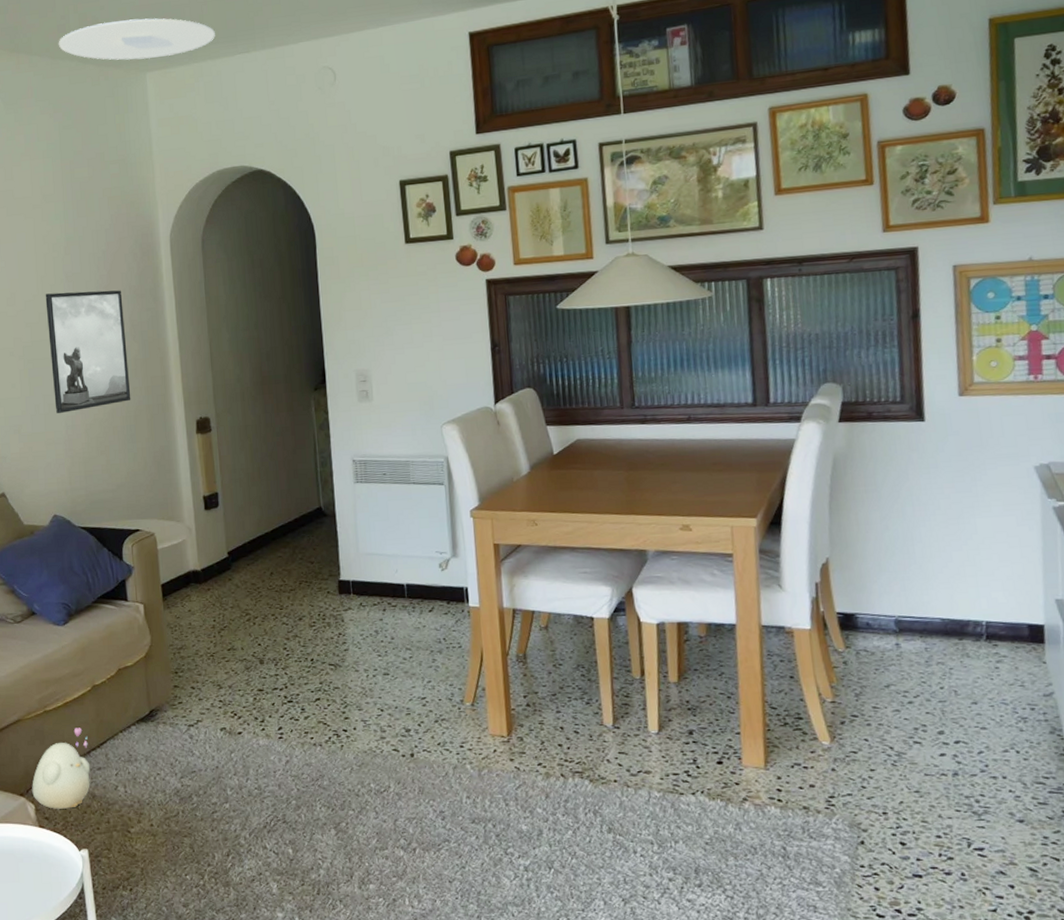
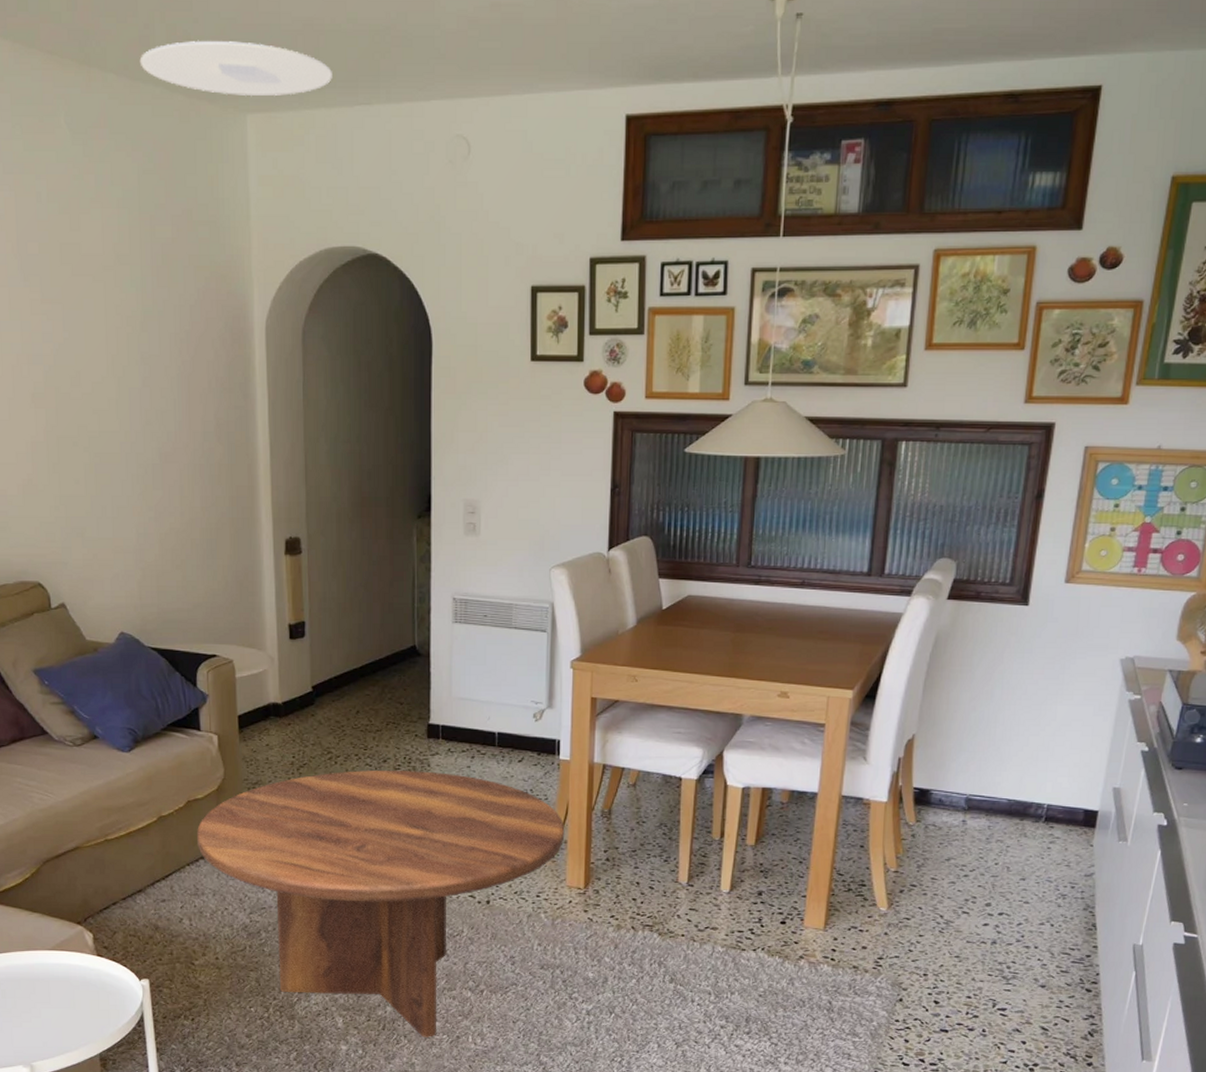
plush toy: present [32,727,91,809] -> none [90,858,154,939]
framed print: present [45,290,131,413] -> none [116,376,213,518]
coffee table: none [128,626,483,901] -> present [197,770,565,1037]

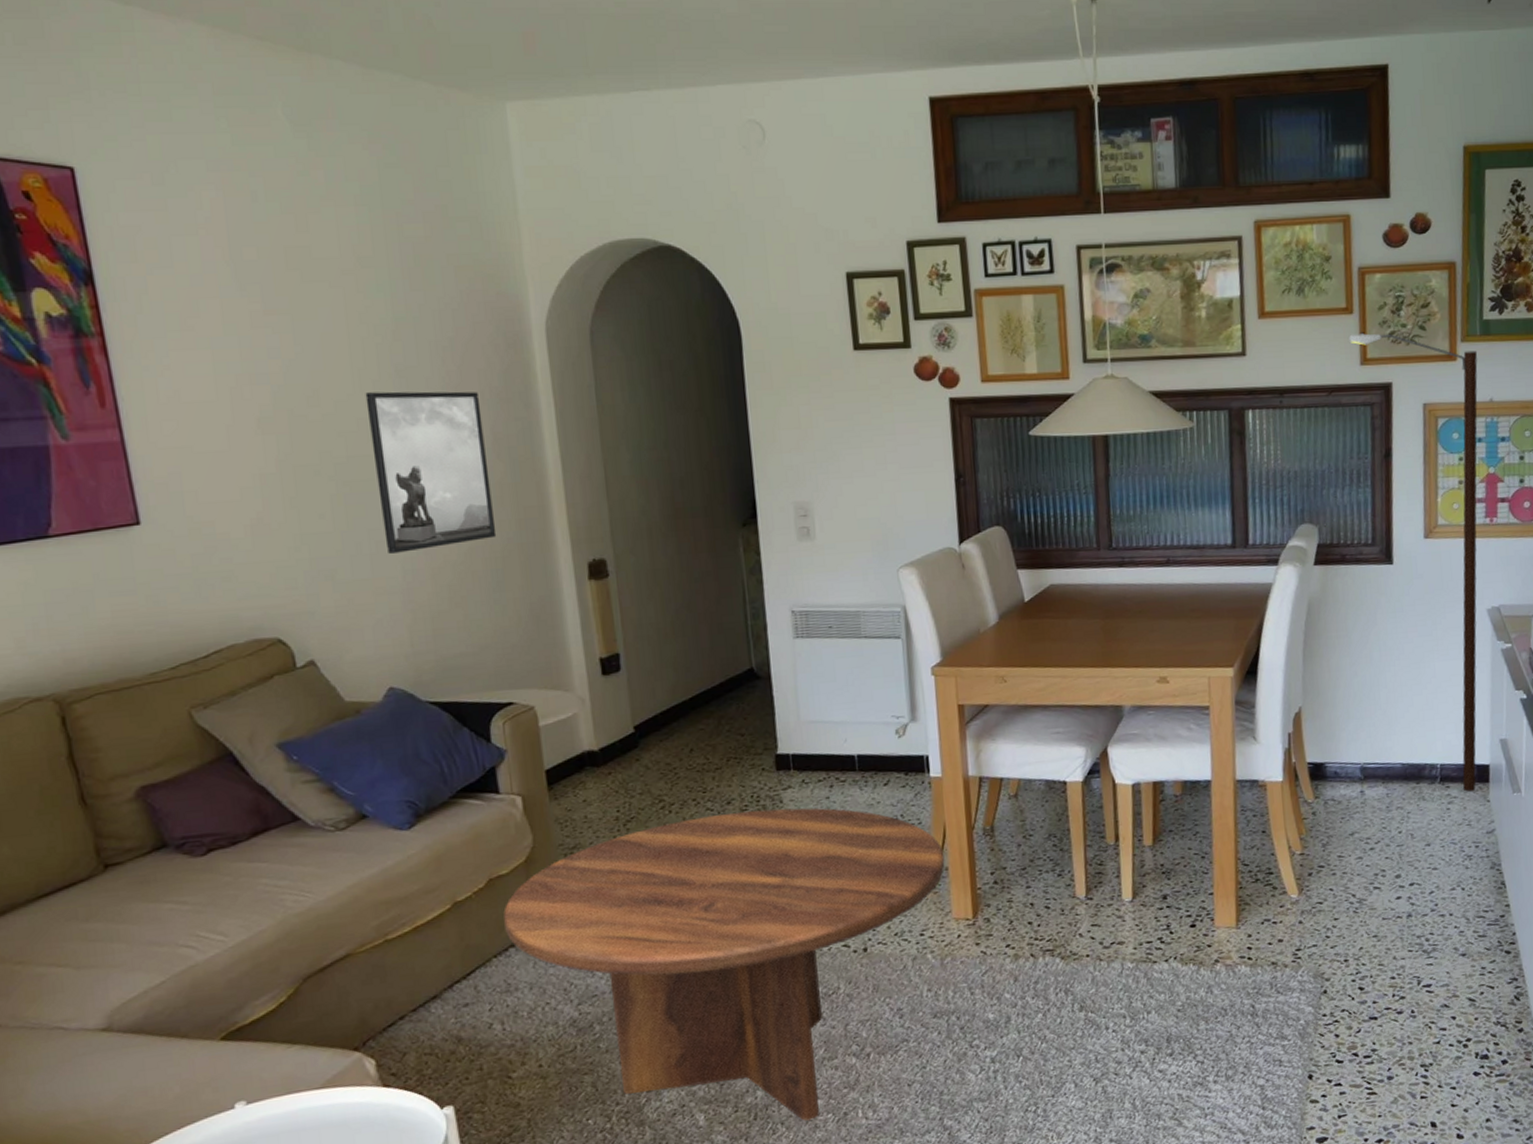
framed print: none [116,376,213,518] -> present [365,391,497,554]
ceiling light: present [139,40,332,97] -> none [372,24,603,84]
street lamp: none [1016,368,1153,835] -> present [1349,331,1478,793]

